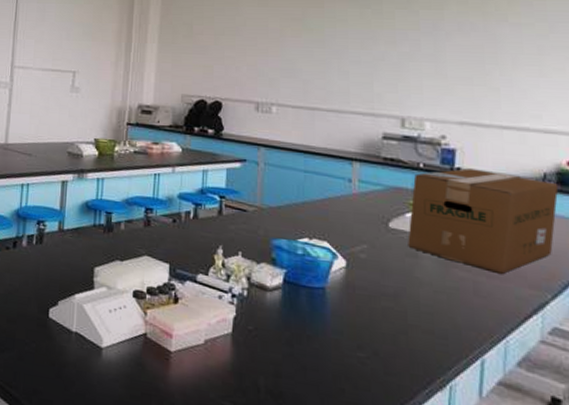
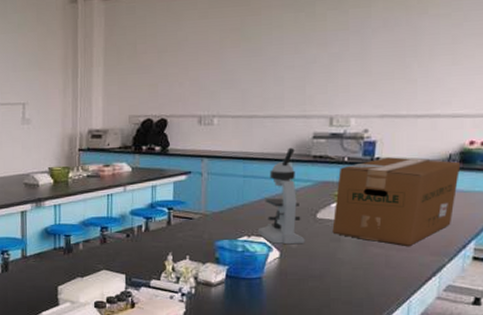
microscope: none [320,146,376,255] -> present [257,147,305,245]

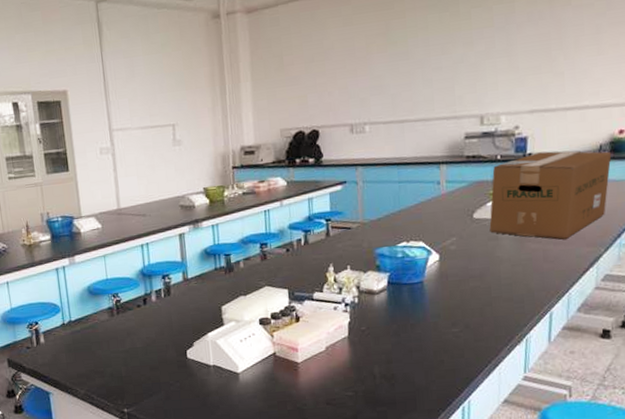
microscope: present [257,147,305,245] -> none [416,149,464,247]

